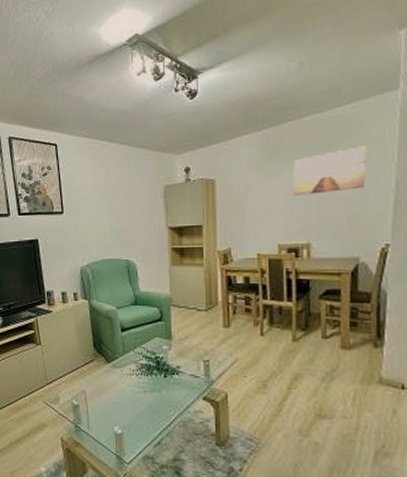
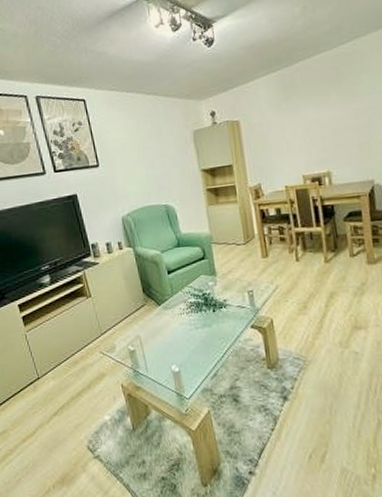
wall art: present [293,146,367,197] -> none [308,78,372,130]

